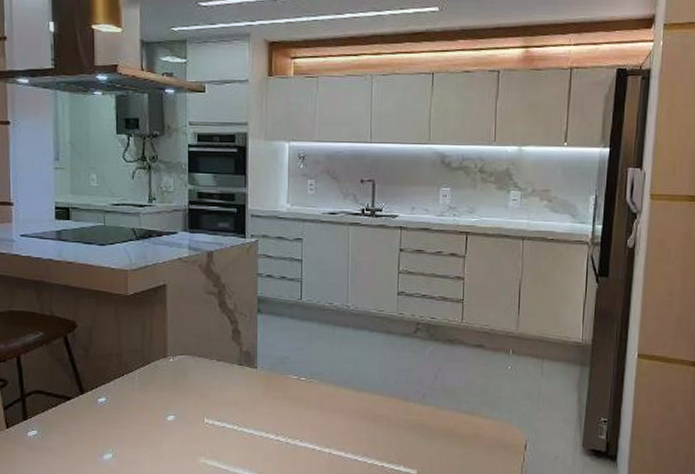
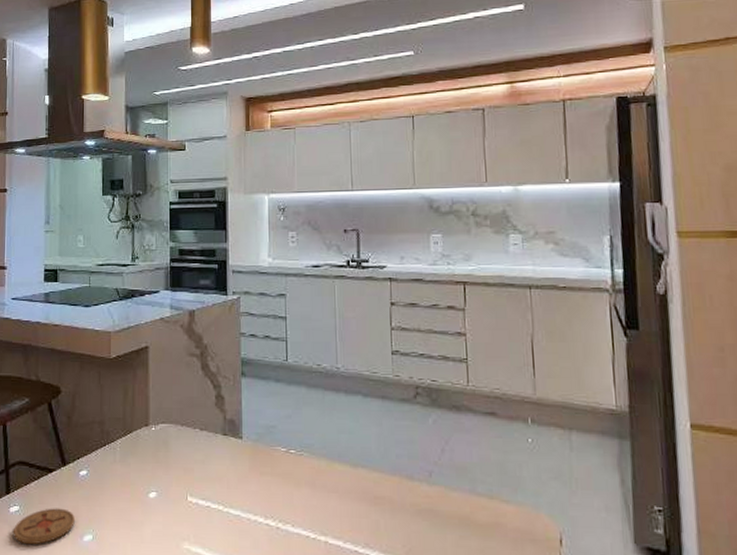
coaster: none [31,431,94,464] -> present [13,508,75,545]

